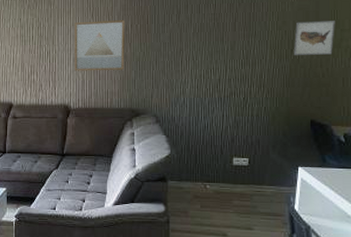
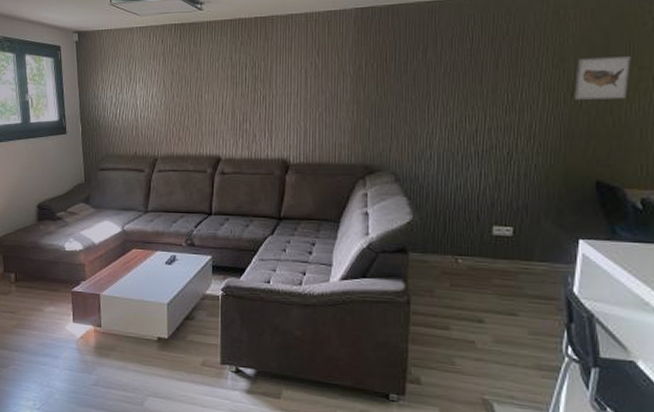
wall art: present [74,20,125,71] -> none [295,58,358,119]

